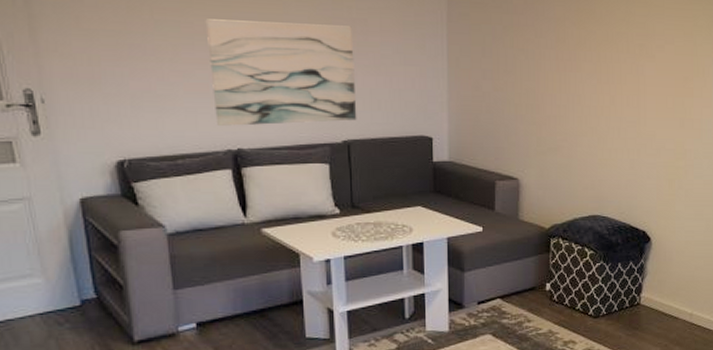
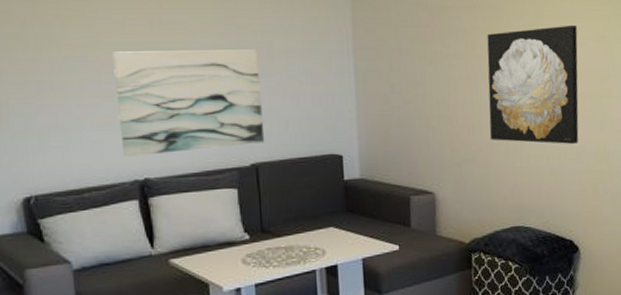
wall art: none [575,22,666,139] -> present [487,24,579,144]

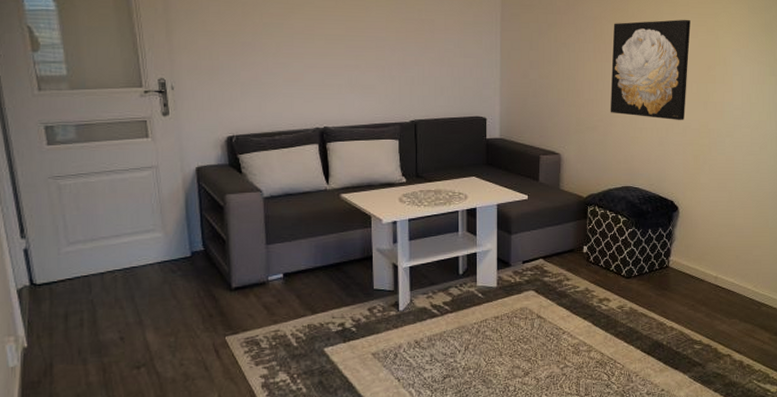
wall art: present [112,49,265,156] -> none [303,21,423,108]

